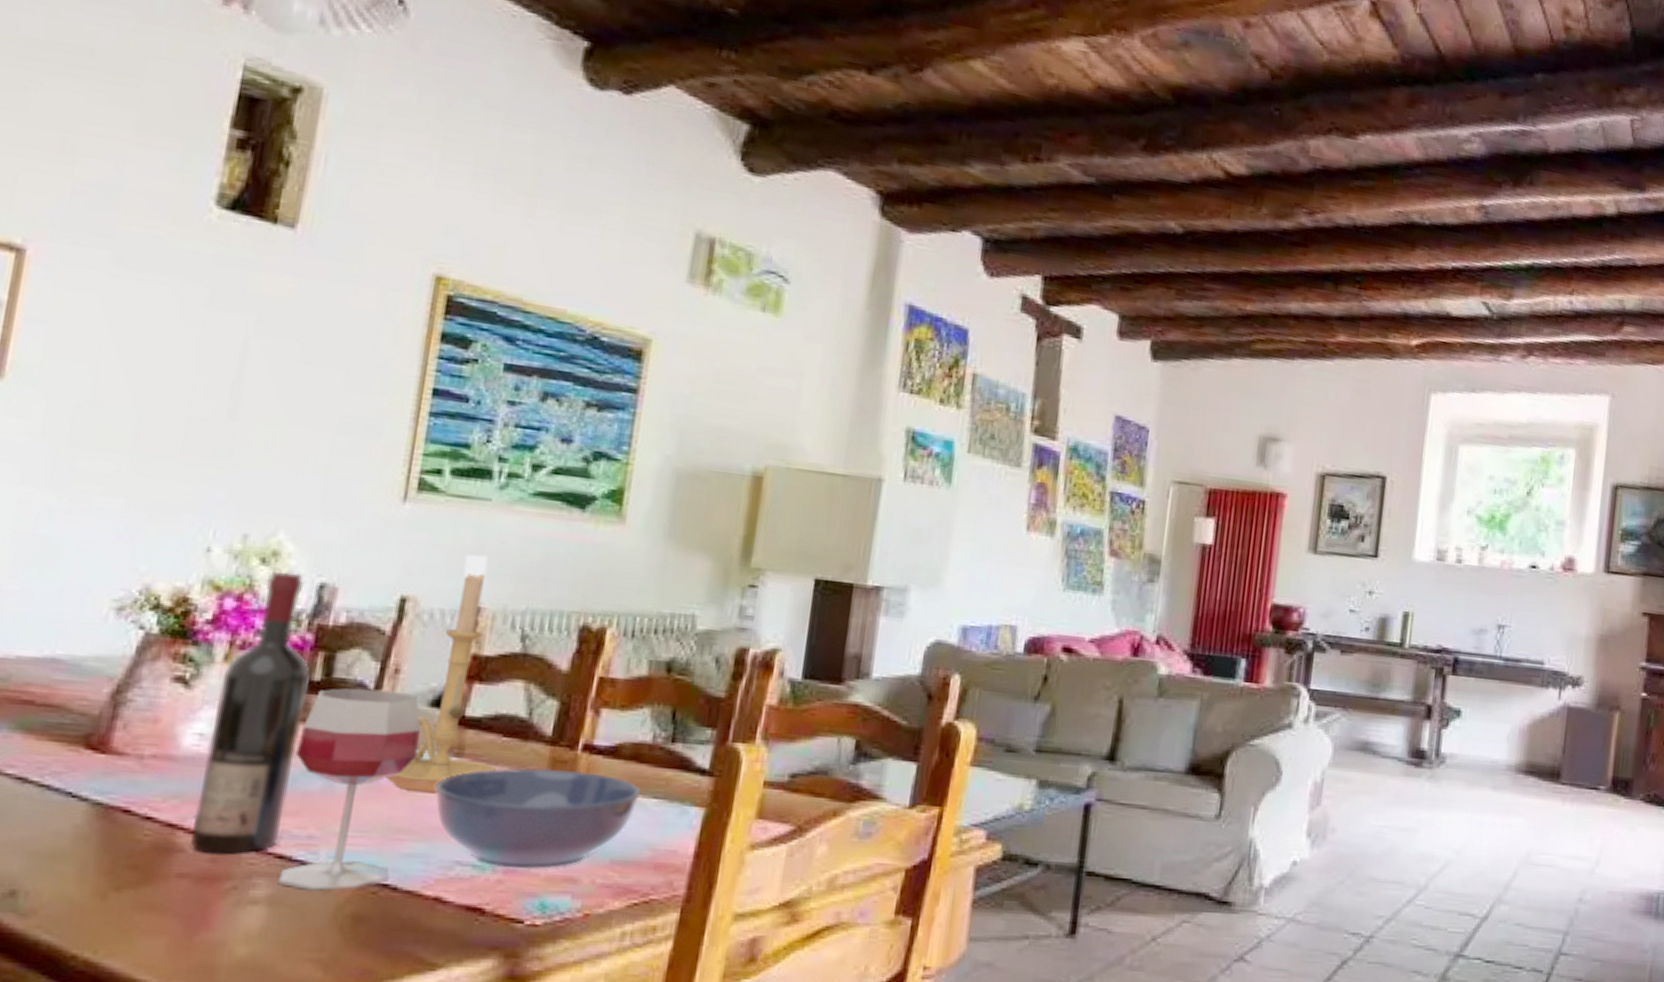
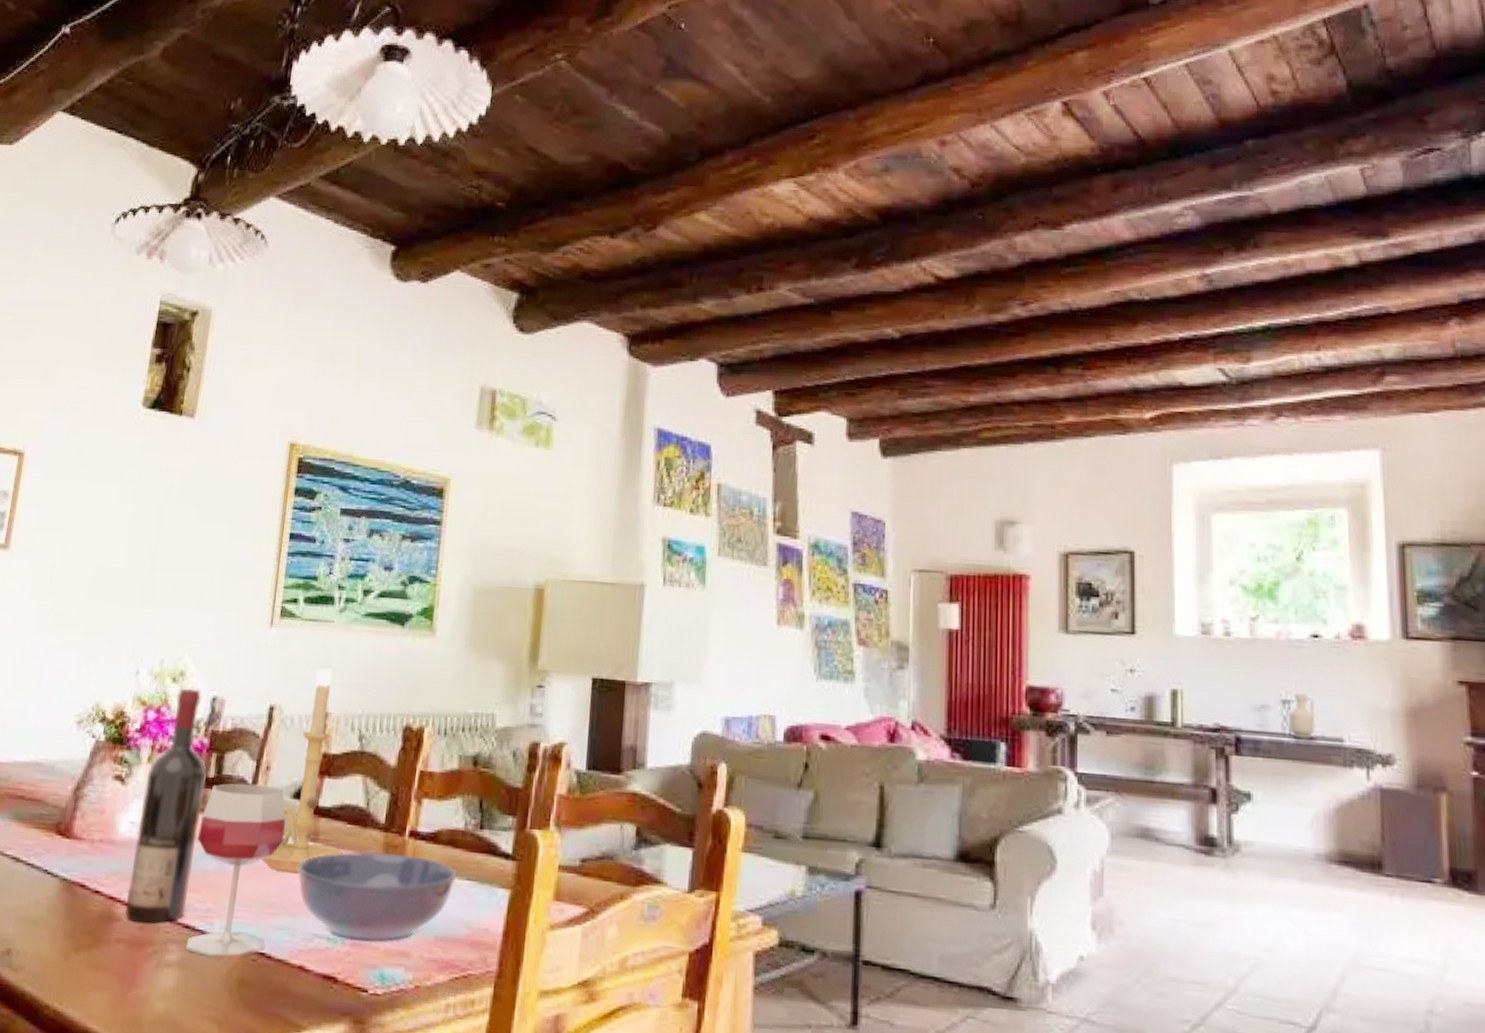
ceramic jug: none [1501,618,1524,661] -> present [1289,692,1316,739]

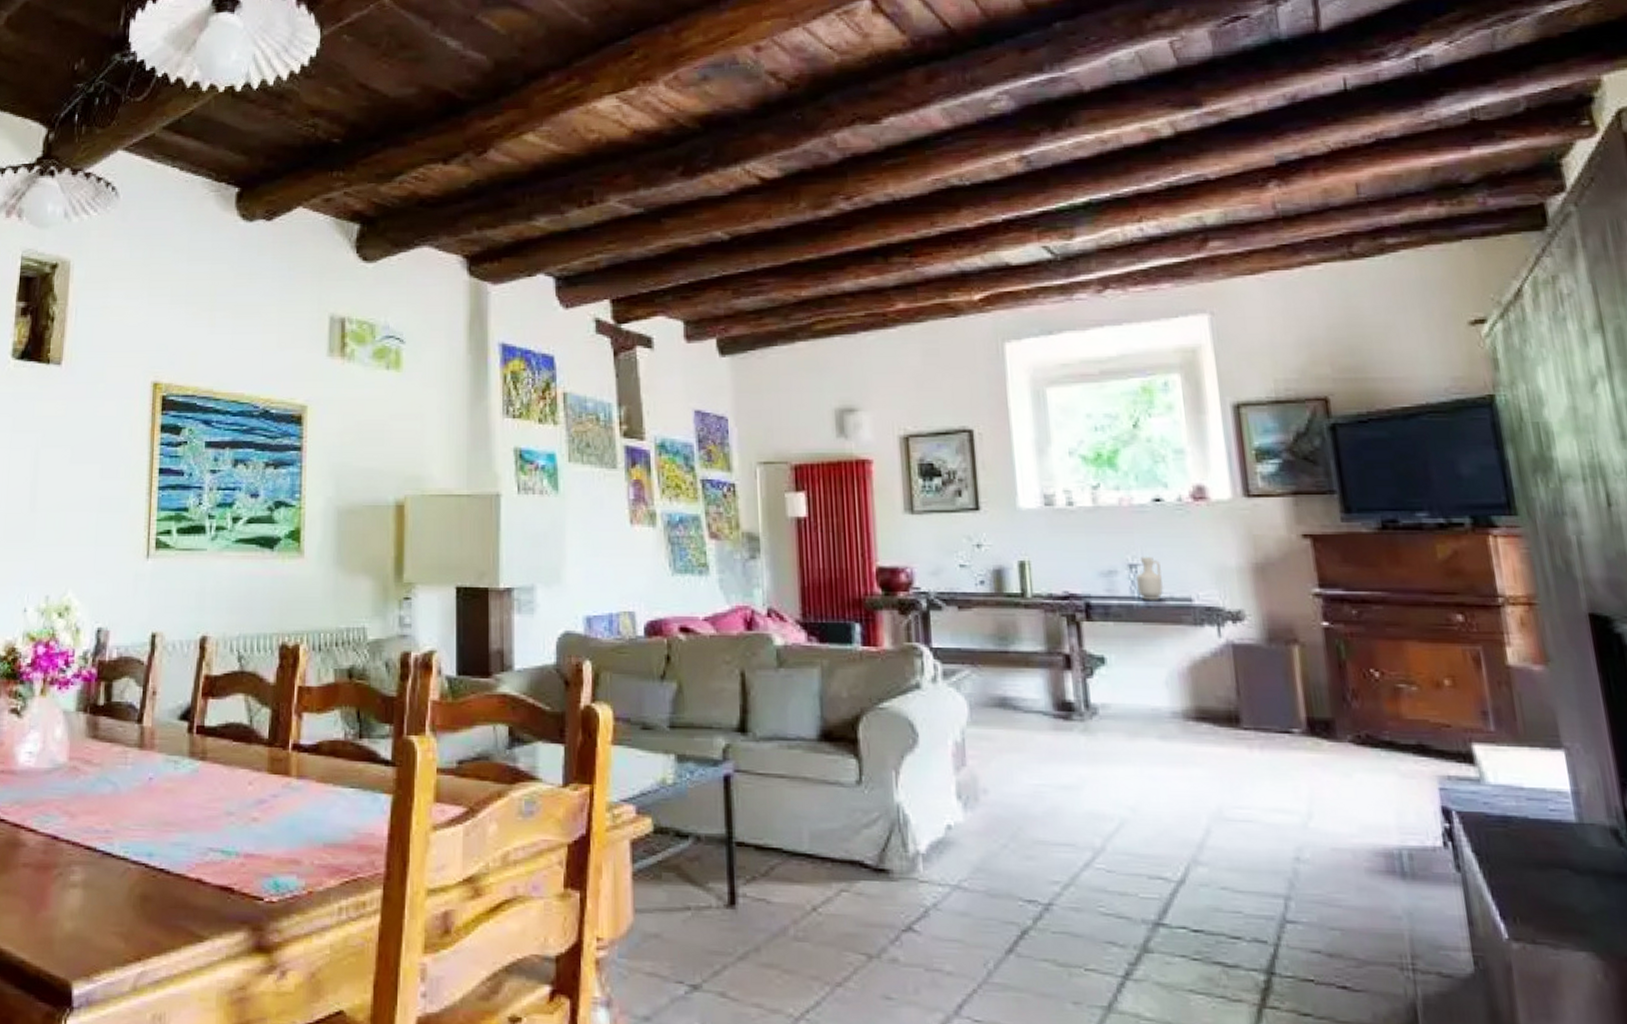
wine bottle: present [125,688,206,923] -> none [30,622,96,847]
wineglass: present [185,783,287,958] -> none [89,709,175,876]
candle holder: present [261,668,344,874] -> none [154,594,232,792]
bowl: present [297,851,458,943] -> none [189,766,341,854]

